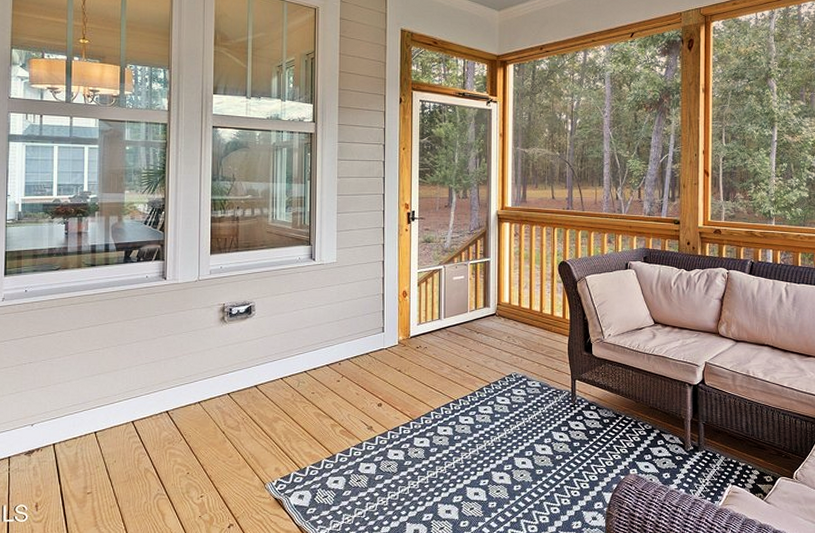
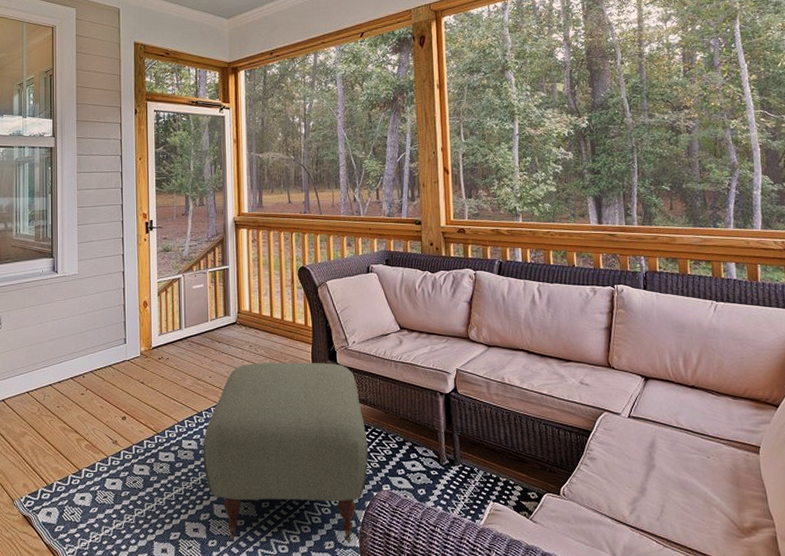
ottoman: none [458,353,618,524] -> present [203,362,368,544]

